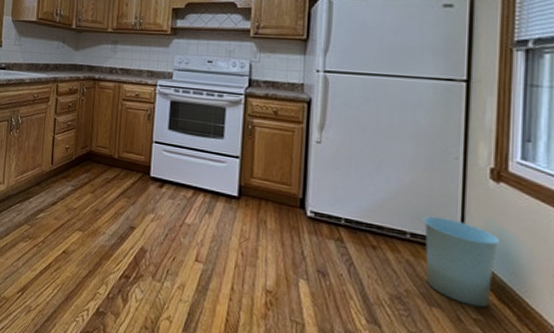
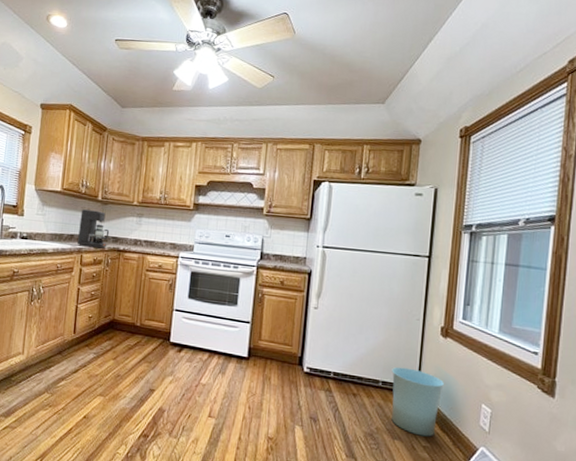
coffee maker: none [53,38,85,77] -> present [77,209,110,248]

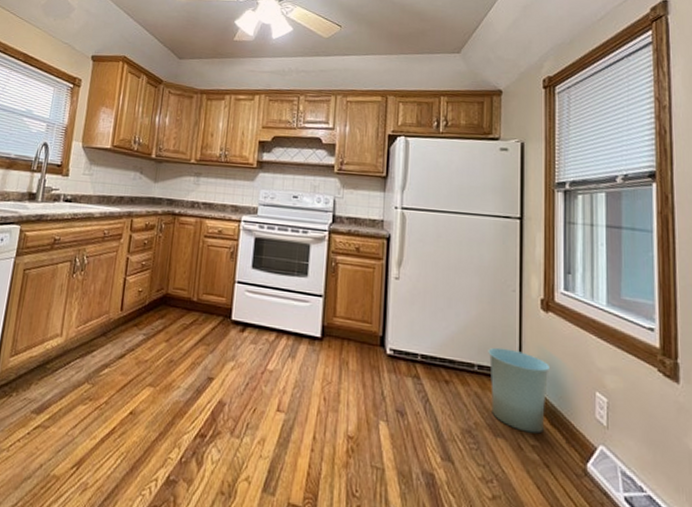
coffee maker: present [77,209,110,248] -> none [127,168,164,212]

